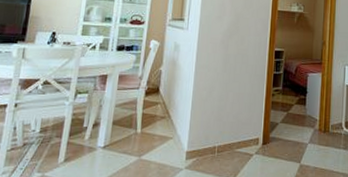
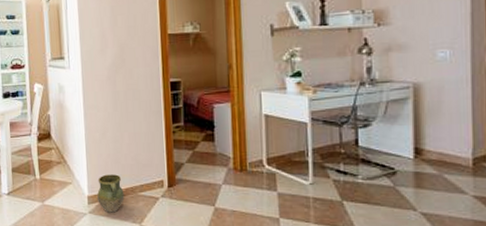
ceramic jug: none [196,131,222,168] -> present [97,174,125,213]

